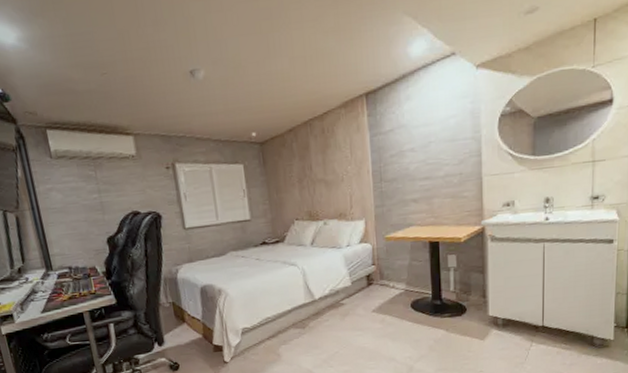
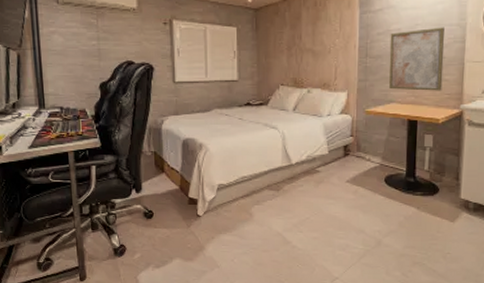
wall art: none [403,142,462,213] -> present [388,27,445,91]

